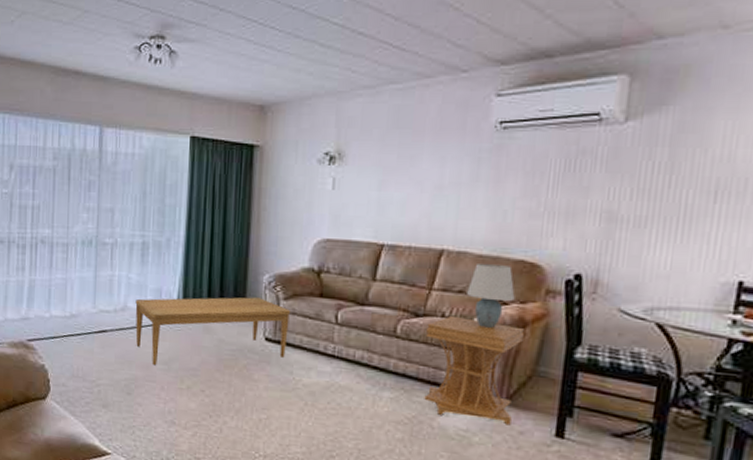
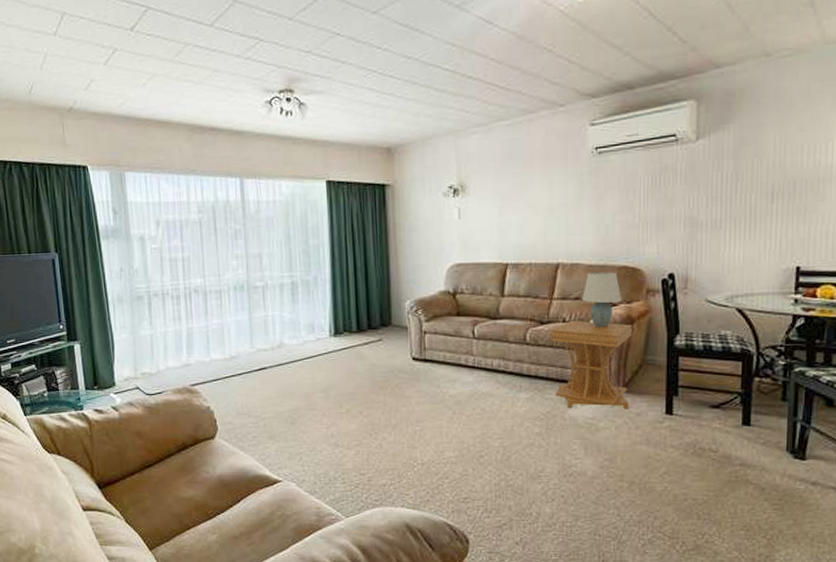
coffee table: present [135,297,291,366] -> none [290,322,433,395]

